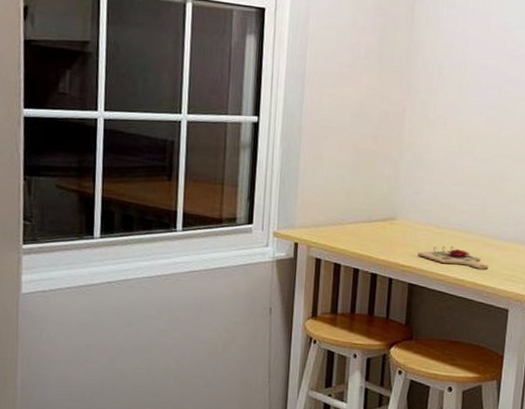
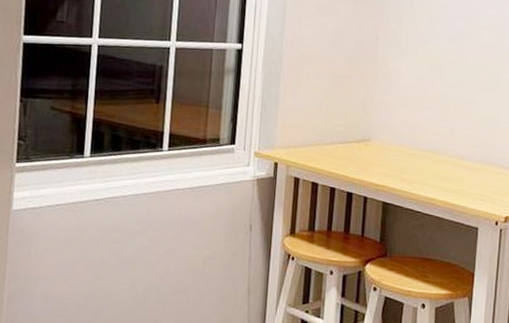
cutting board: present [417,246,489,269] -> none [391,166,459,189]

